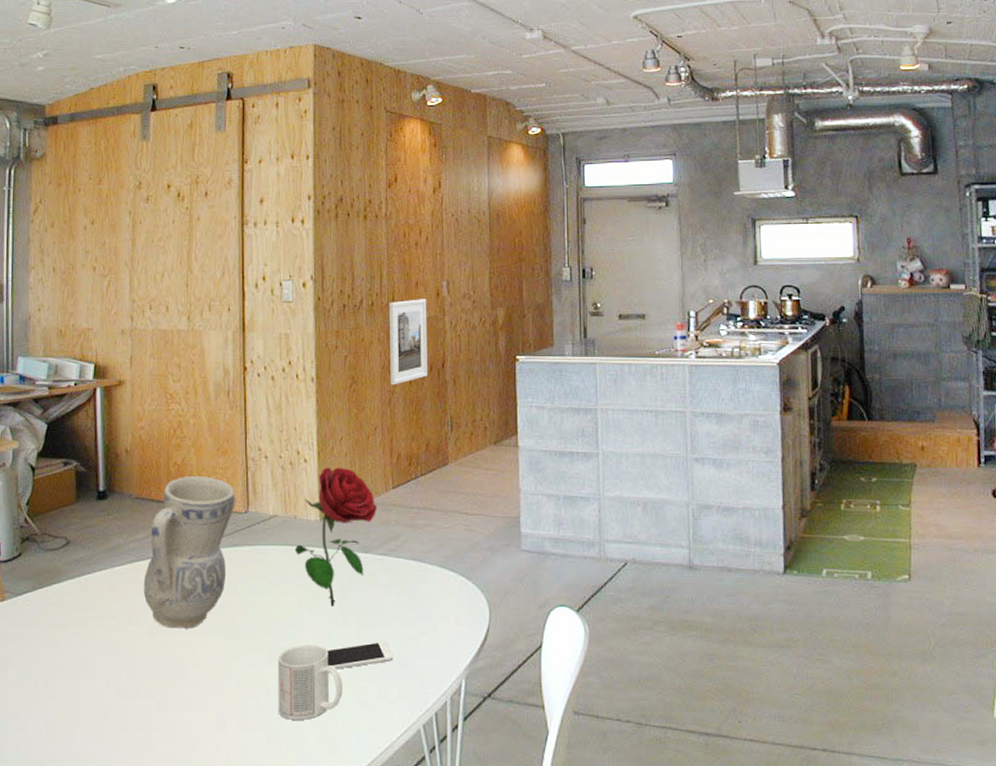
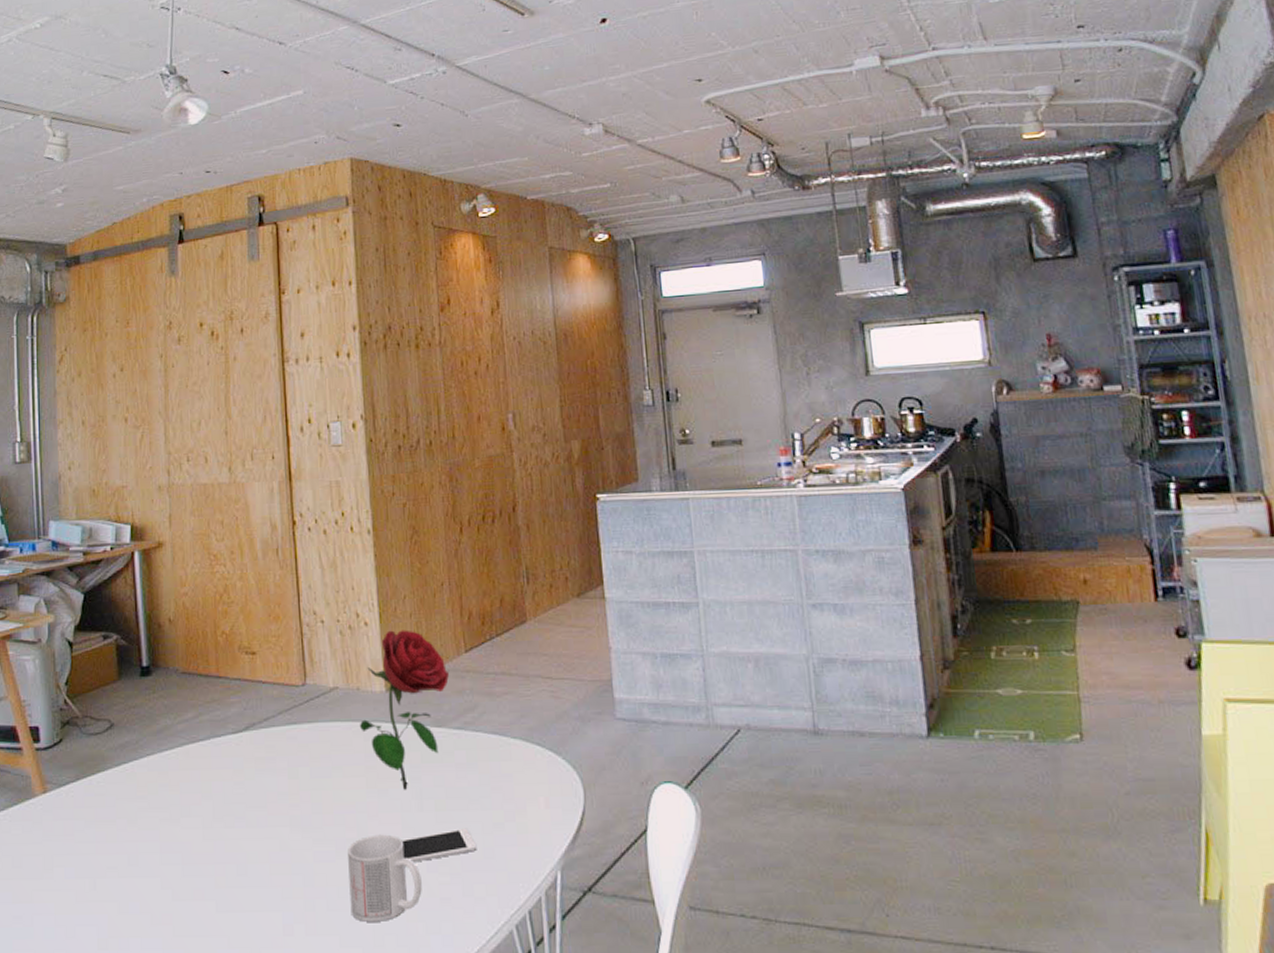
vase: present [143,475,236,629] -> none [195,645,292,820]
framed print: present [389,299,427,385] -> none [449,434,497,534]

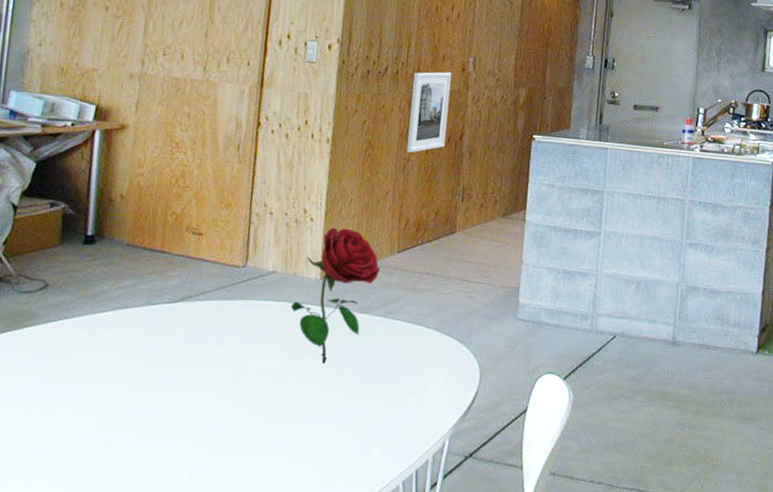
mug: present [348,834,422,922] -> none [256,400,326,474]
cell phone: present [401,828,477,863] -> none [312,399,380,426]
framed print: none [449,434,497,534] -> present [406,72,452,153]

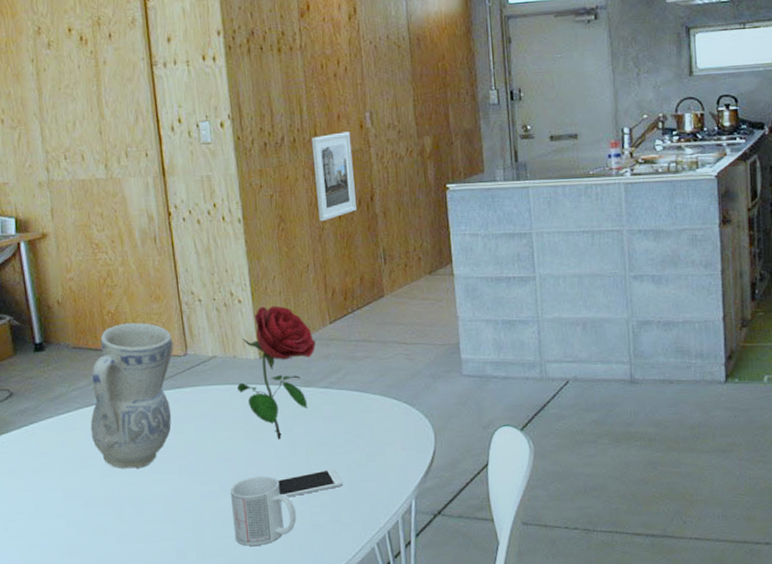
vase: none [124,226,235,379] -> present [90,322,174,469]
mug: none [256,400,326,474] -> present [230,476,296,546]
cell phone: none [312,399,380,426] -> present [277,468,343,498]

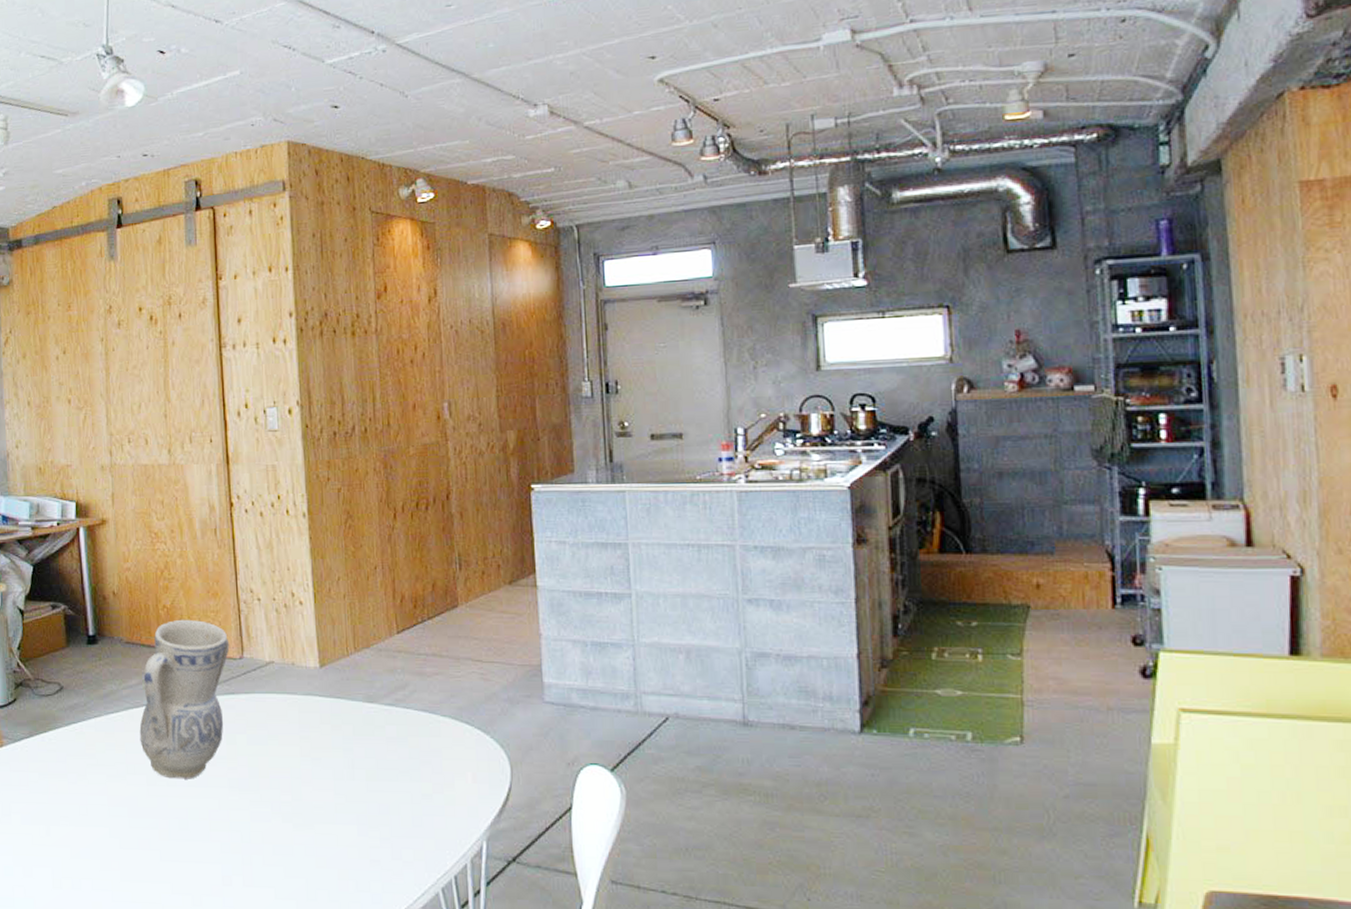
mug: present [230,476,296,546] -> none [283,799,353,878]
flower: present [237,305,316,439] -> none [295,610,382,759]
cell phone: present [277,468,343,498] -> none [333,797,406,826]
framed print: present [311,131,356,222] -> none [384,423,430,520]

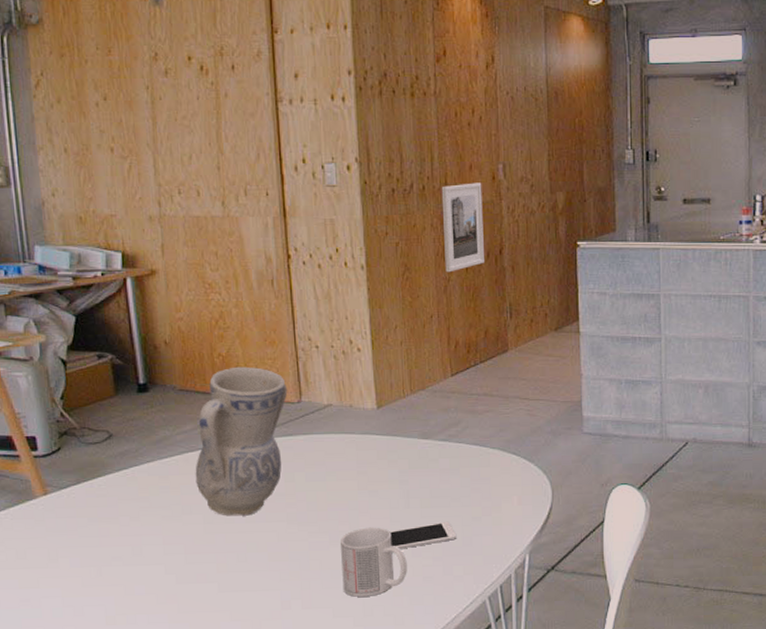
mug: none [283,799,353,878] -> present [341,527,407,597]
cell phone: none [333,797,406,826] -> present [389,521,457,549]
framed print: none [384,423,430,520] -> present [441,182,484,273]

